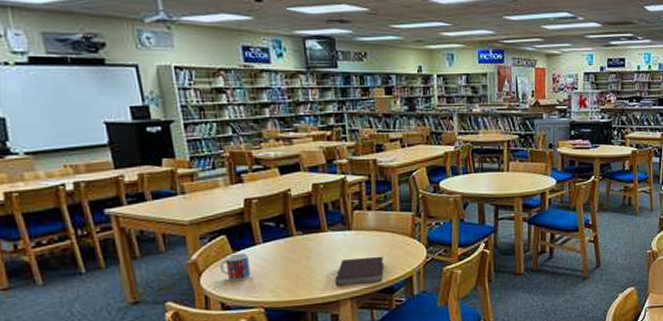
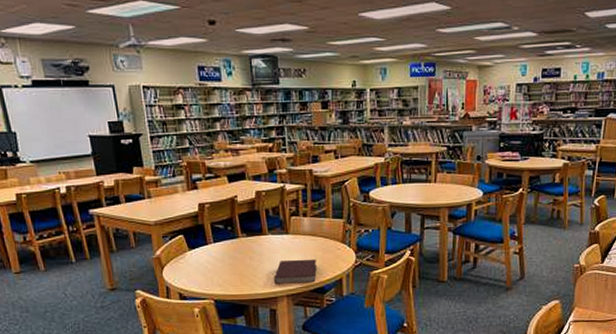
mug: present [219,253,251,282] -> none [178,251,204,276]

